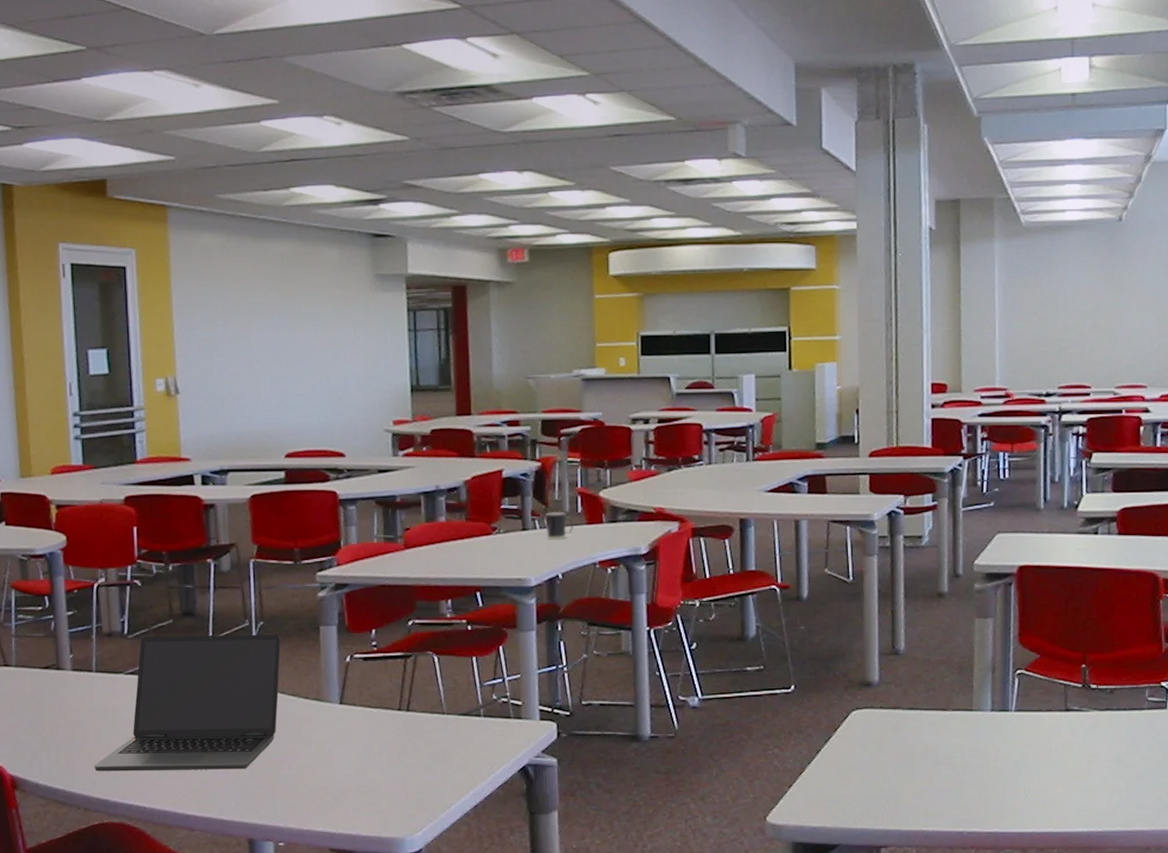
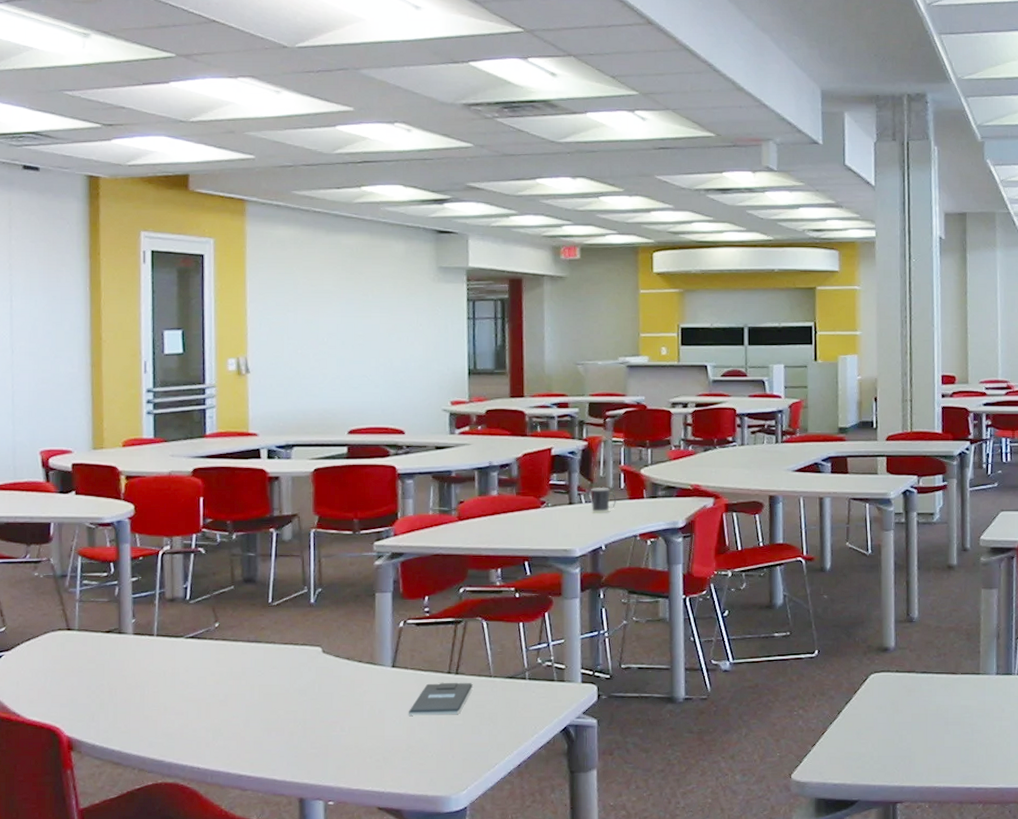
laptop: present [94,634,281,772] -> none [151,600,338,733]
calculator: none [358,719,426,754] -> present [408,682,474,716]

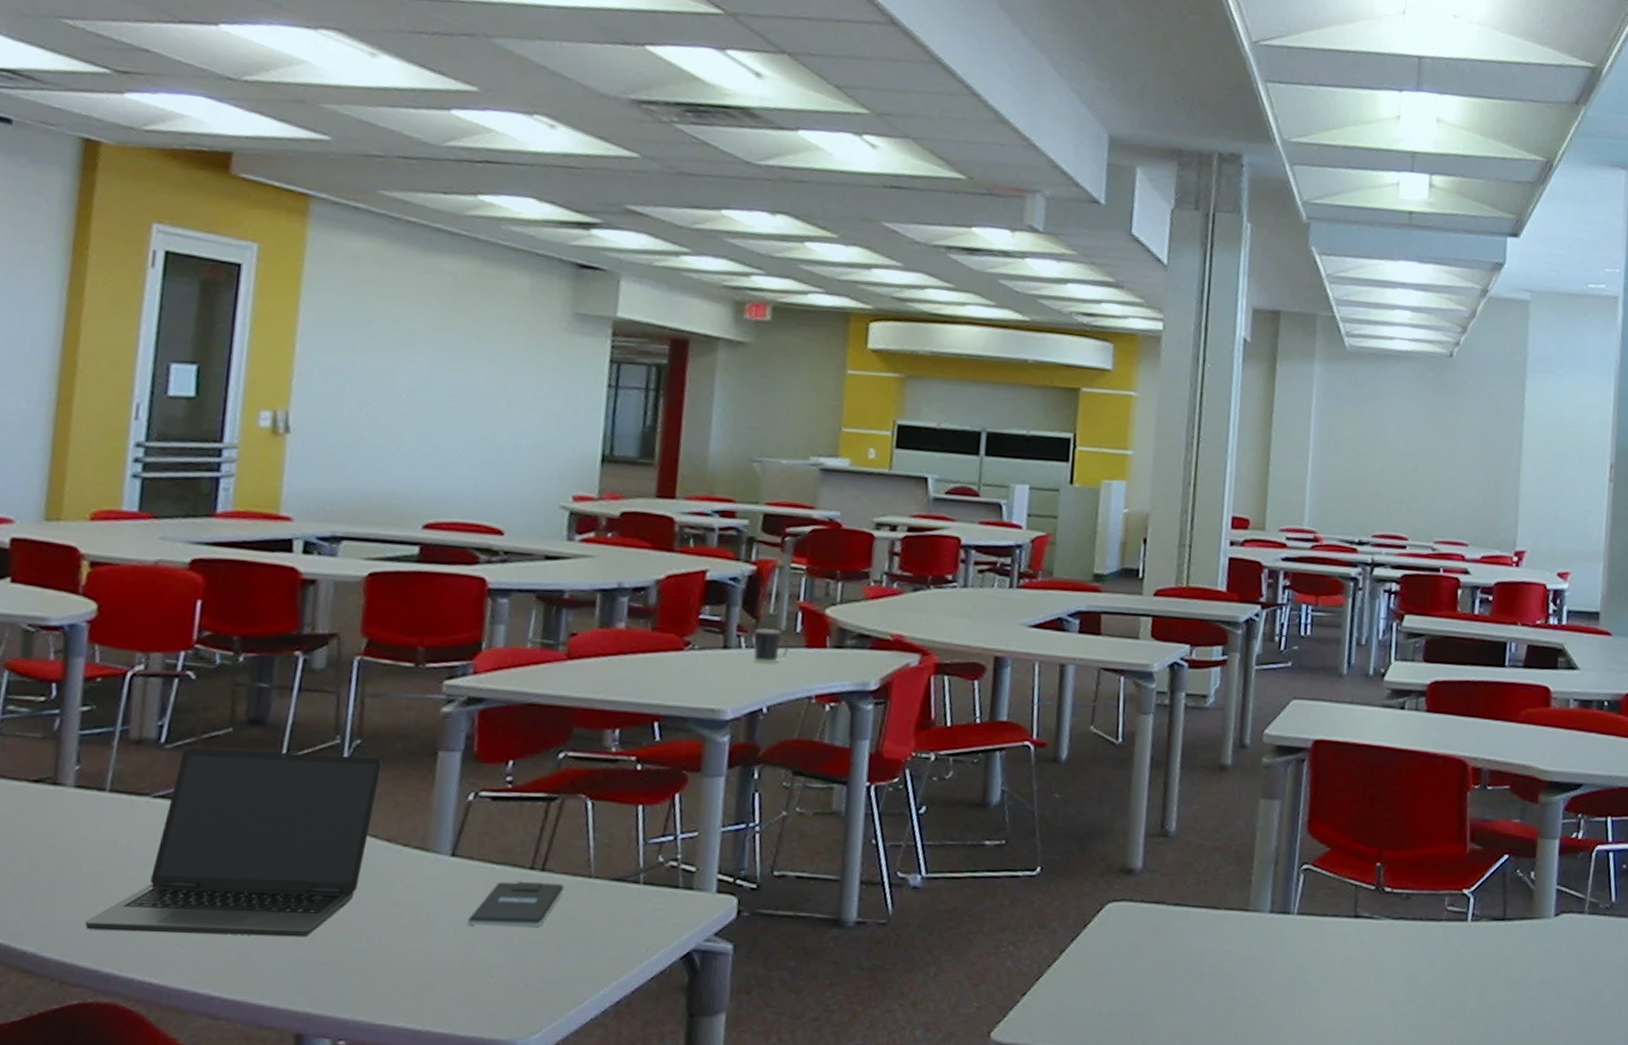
laptop: none [151,600,338,733] -> present [85,747,383,938]

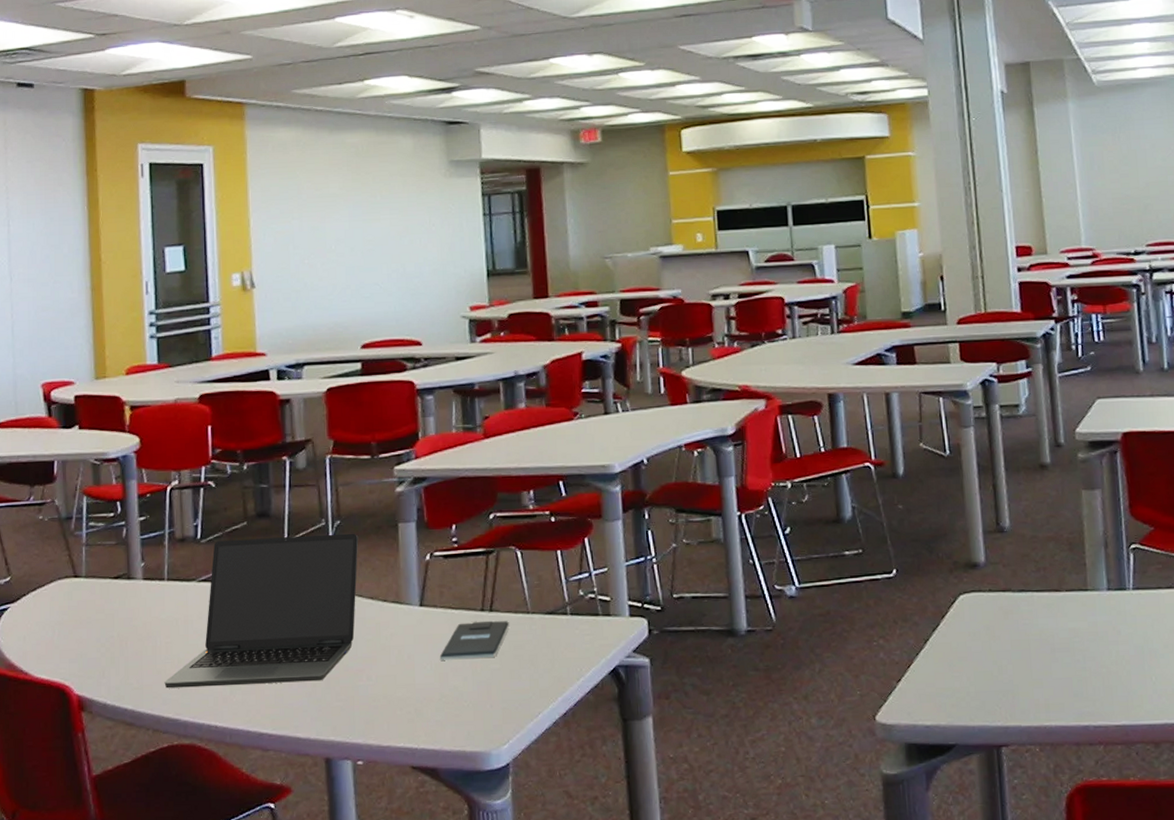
mug: present [753,628,789,664] -> none [627,393,657,423]

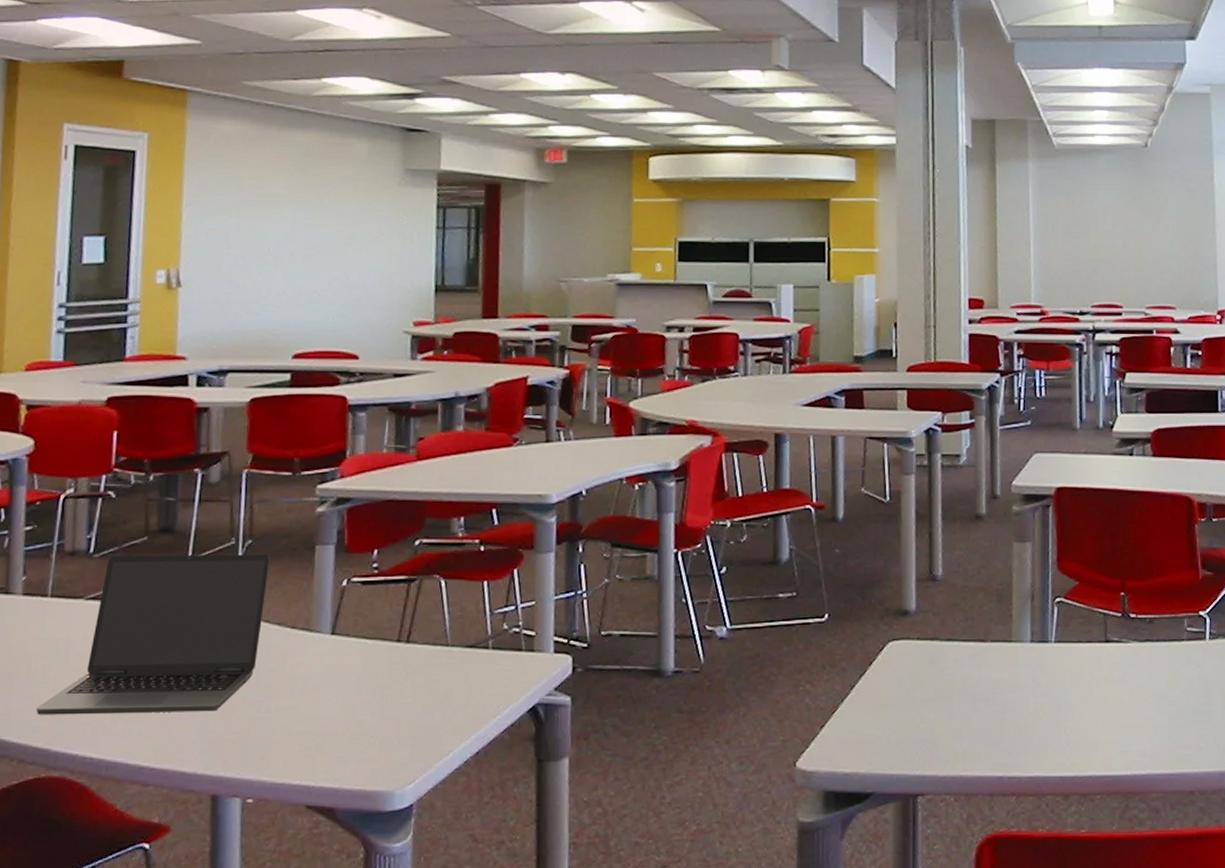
calculator: present [439,620,510,660] -> none [347,652,427,693]

